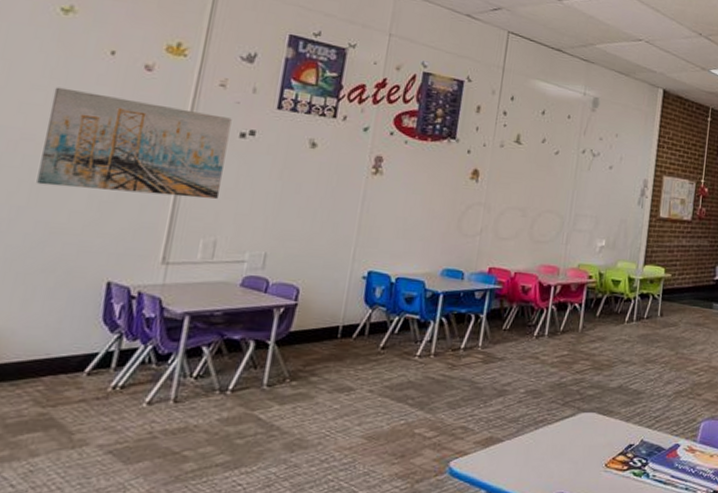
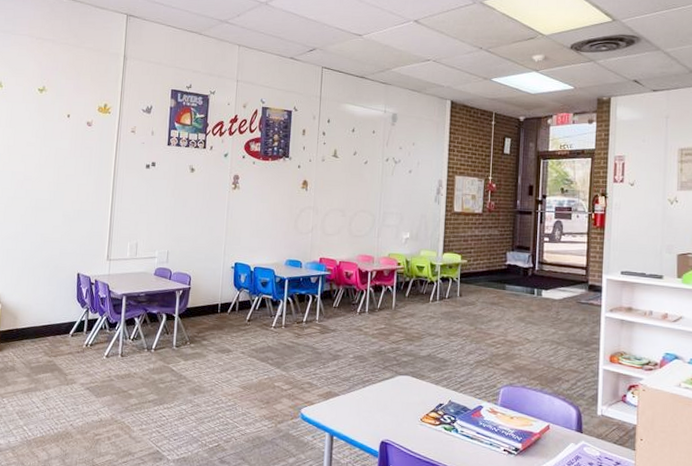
wall art: present [36,87,232,199] -> none [35,143,140,214]

